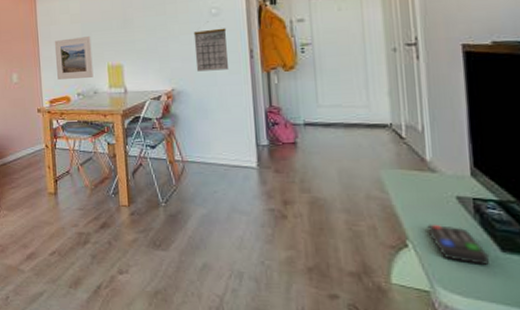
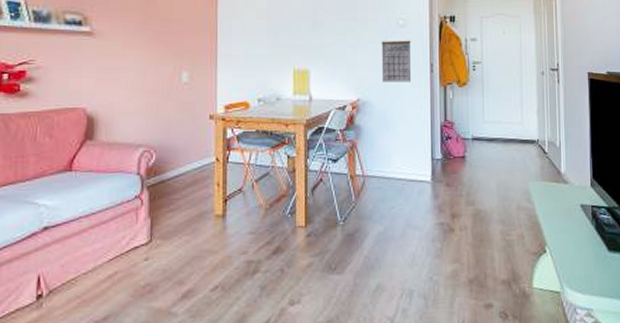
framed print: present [54,36,94,80] -> none [235,36,277,82]
remote control: present [427,224,489,265] -> none [560,230,600,264]

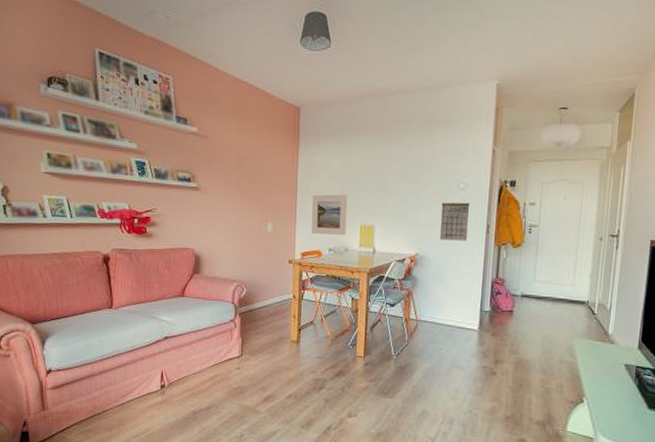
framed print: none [235,36,277,82] -> present [311,194,348,235]

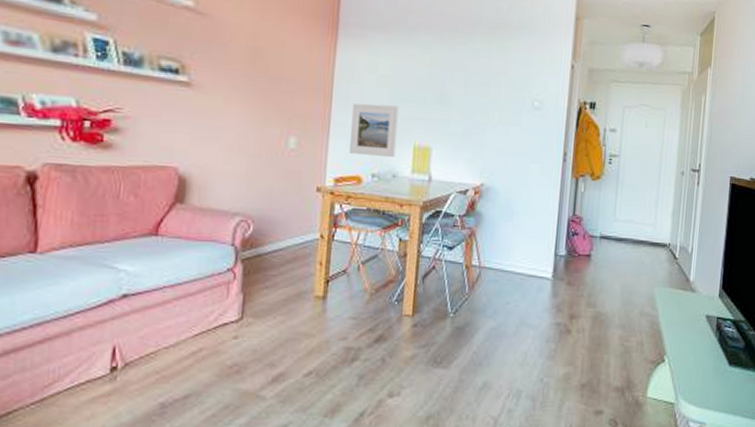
calendar: present [439,194,470,241] -> none [509,114,546,170]

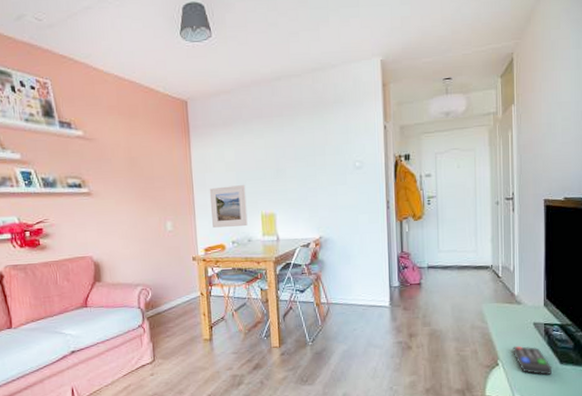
remote control: none [681,340,720,377] -> present [513,345,552,375]

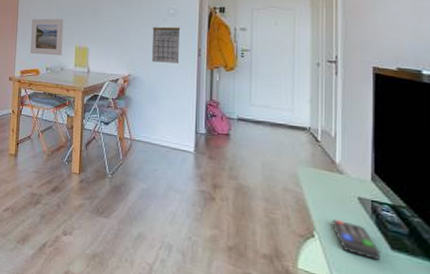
calendar: none [339,173,369,221] -> present [151,19,181,64]

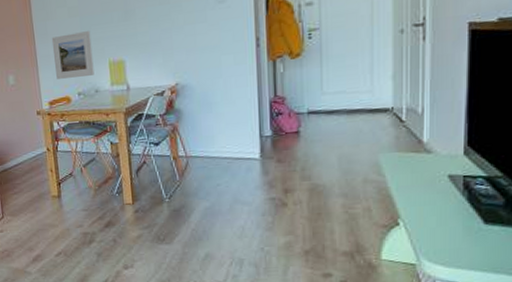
calendar: present [151,19,181,64] -> none [198,9,235,64]
remote control: present [332,219,380,260] -> none [419,202,472,237]

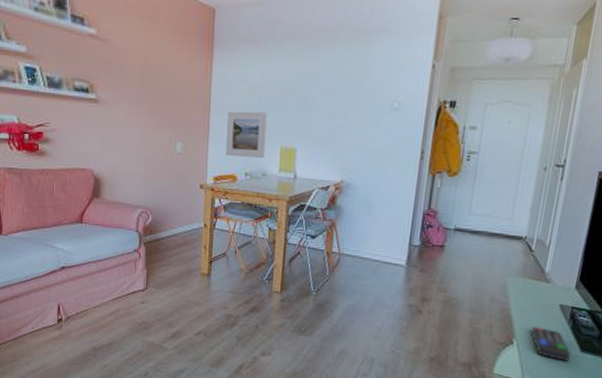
remote control: none [419,202,472,237] -> present [531,326,571,361]

